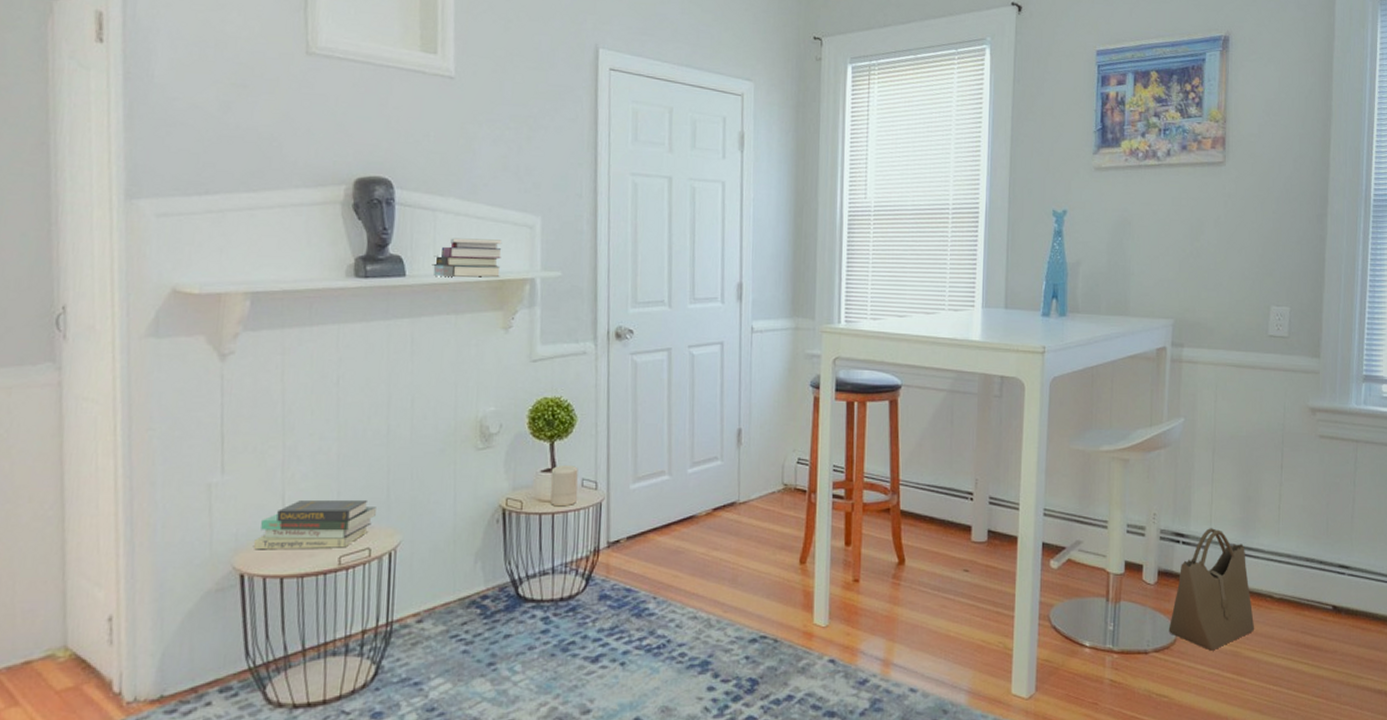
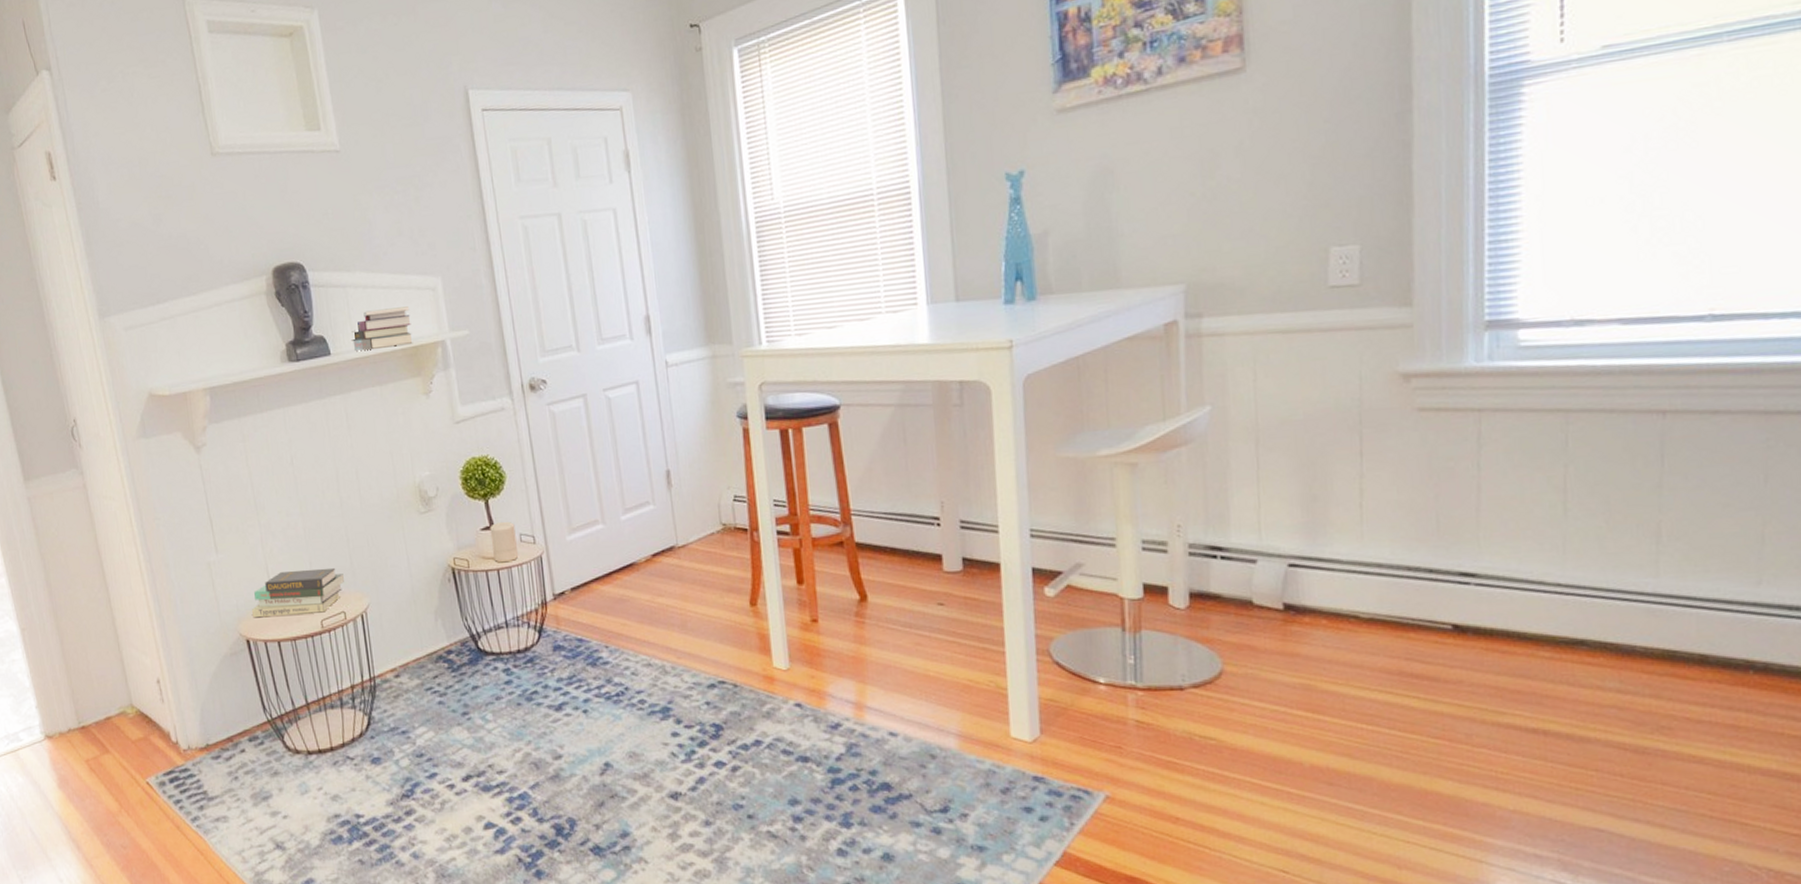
grocery bag: present [1168,528,1255,651] -> none [1209,537,1335,685]

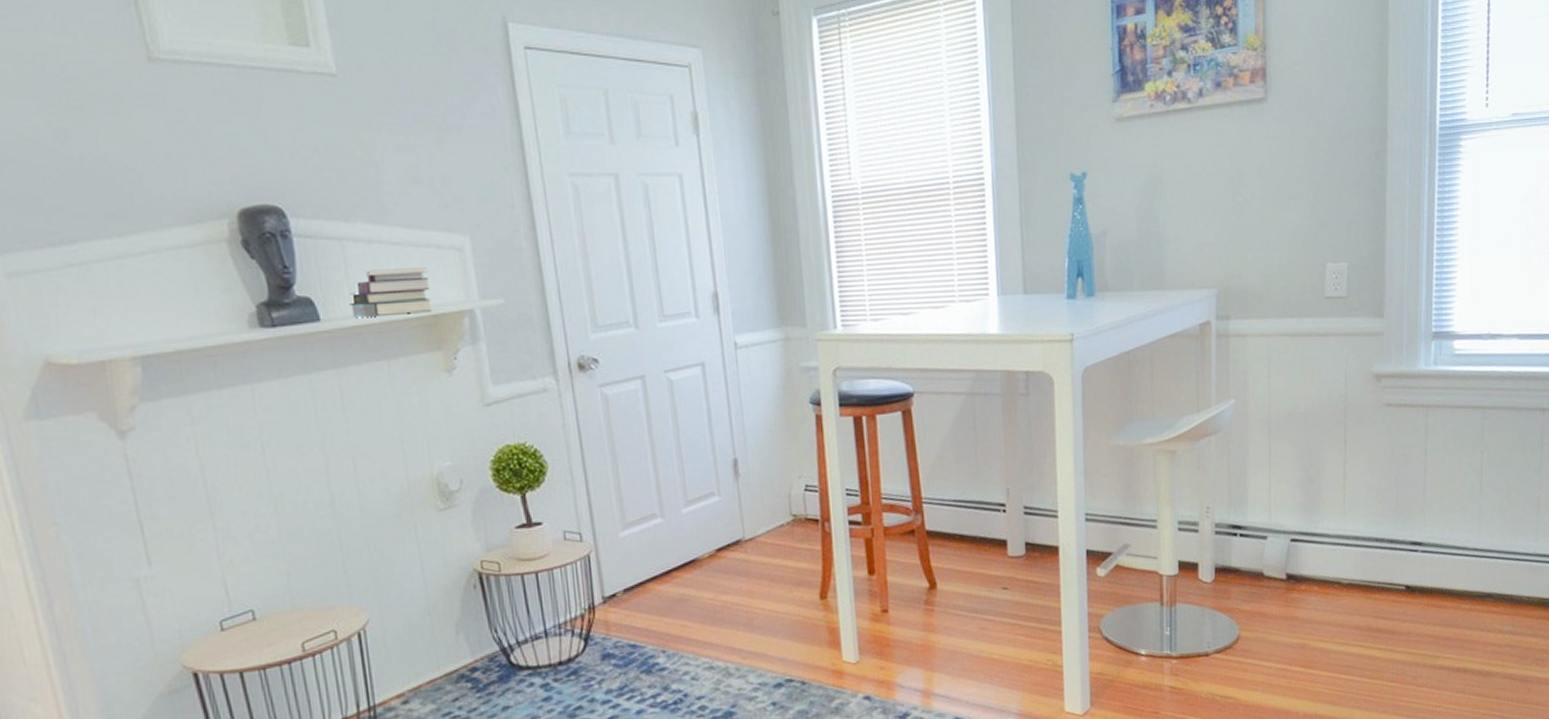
books: present [252,567,344,618] -> none [202,577,335,645]
candle: present [489,521,518,563] -> none [526,517,561,565]

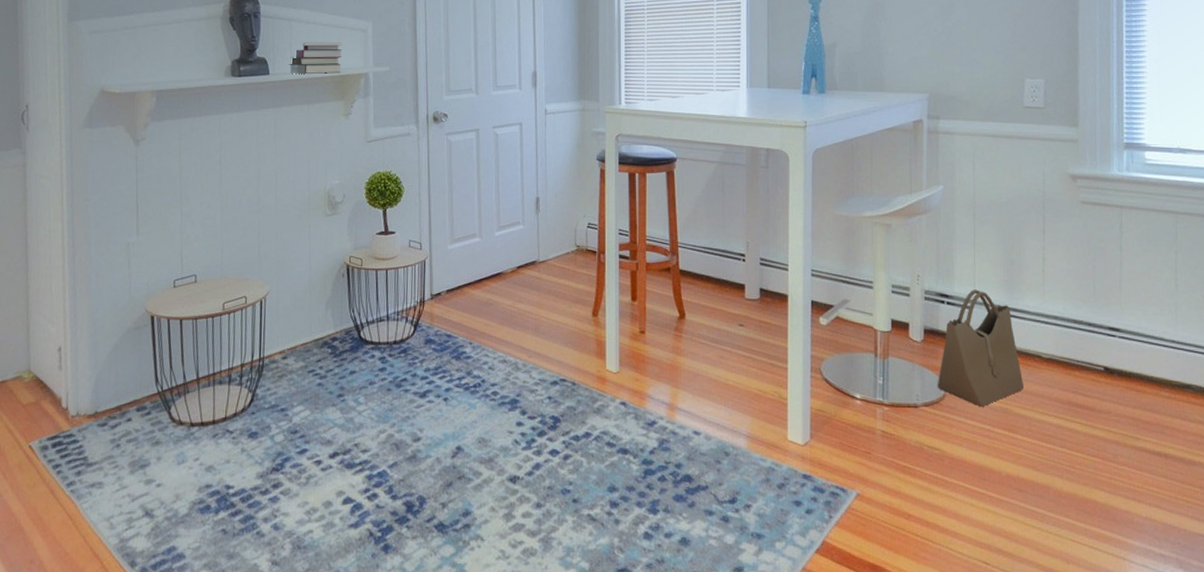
grocery bag: none [1229,516,1323,646] -> present [937,290,1025,407]

